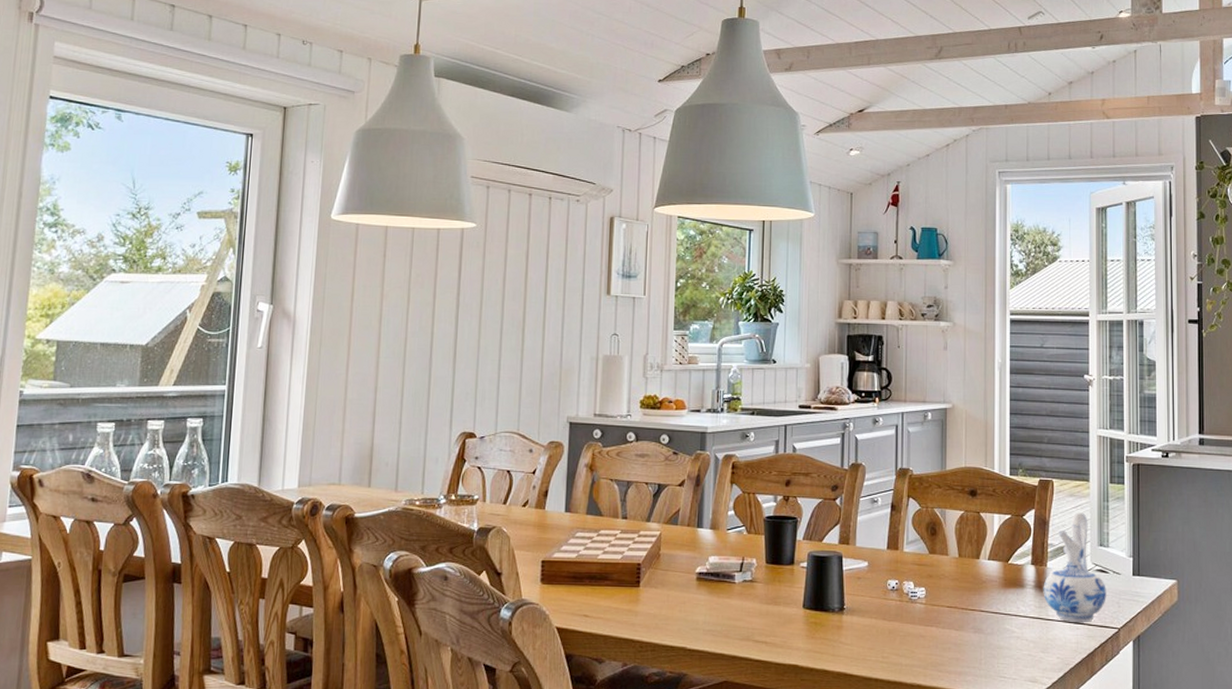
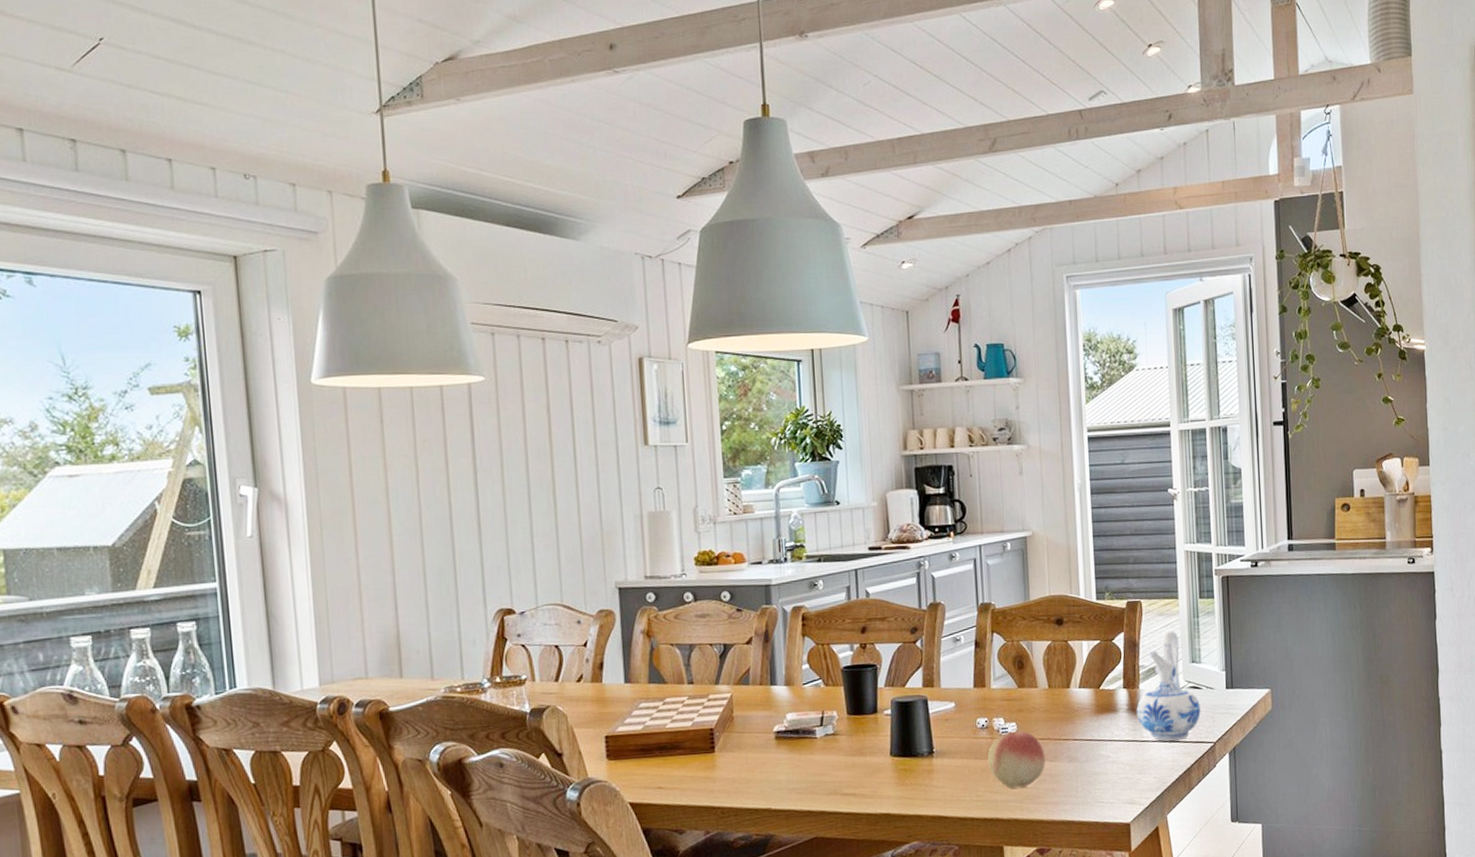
fruit: none [895,596,951,653] -> present [987,731,1046,788]

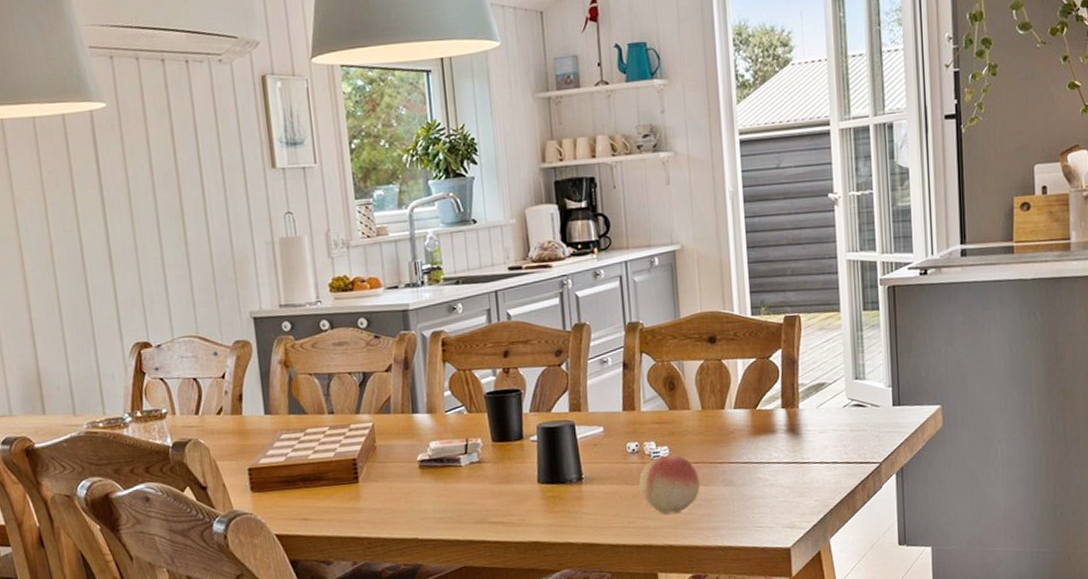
ceramic pitcher: present [1136,631,1201,741] -> none [796,346,865,463]

